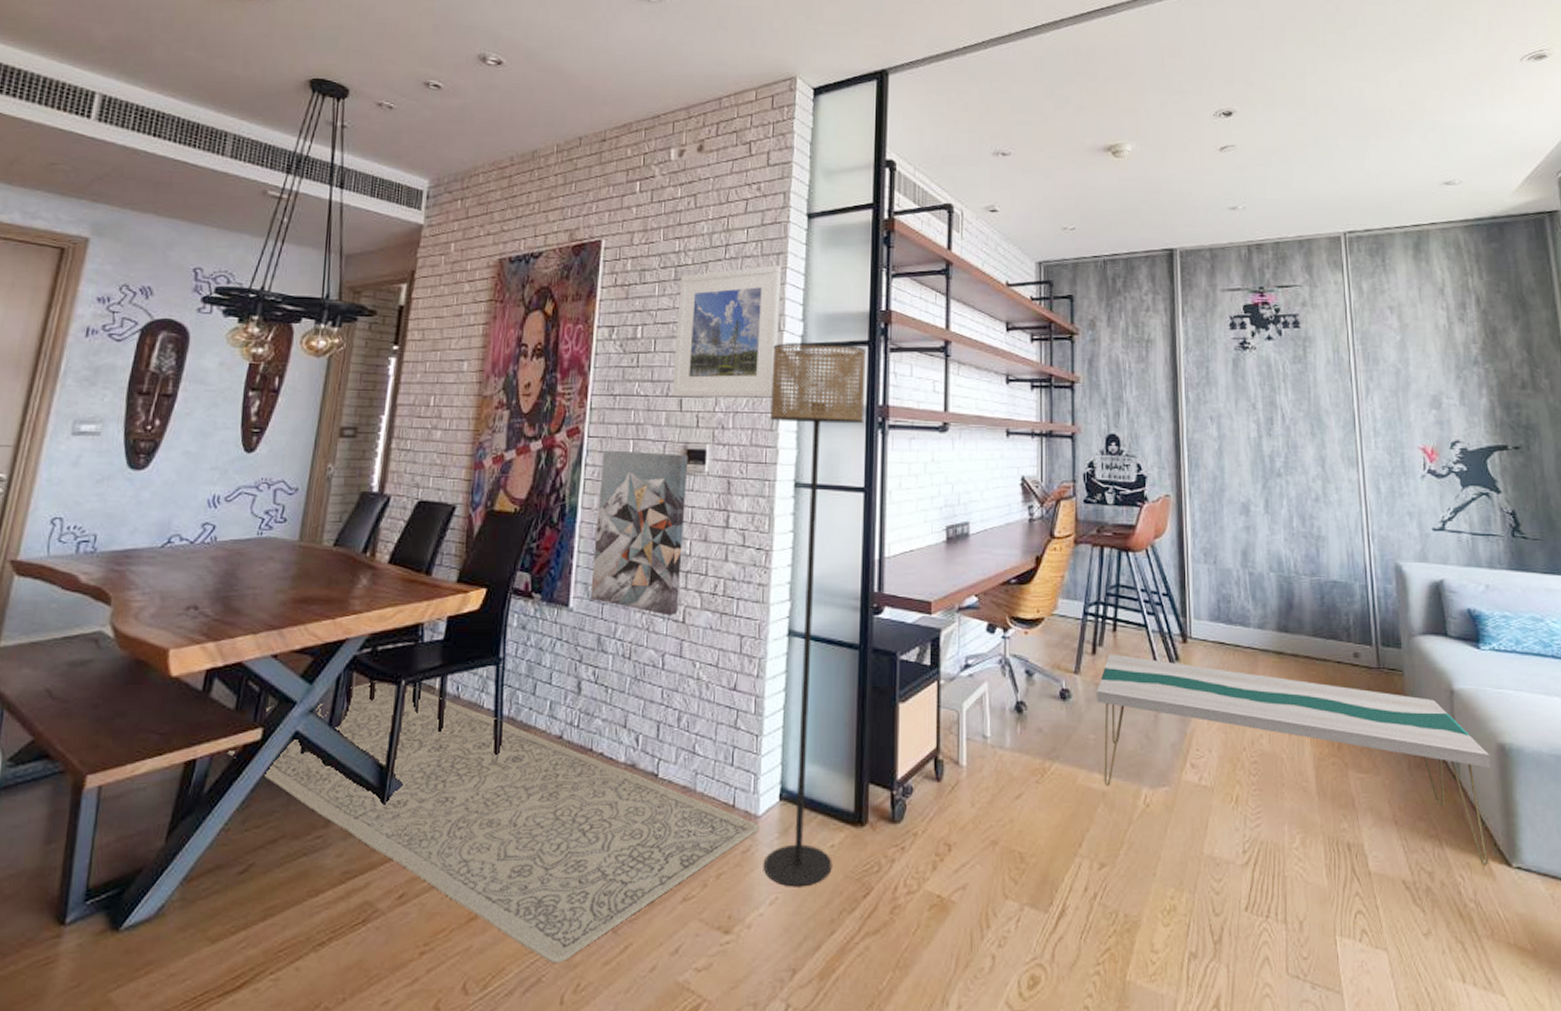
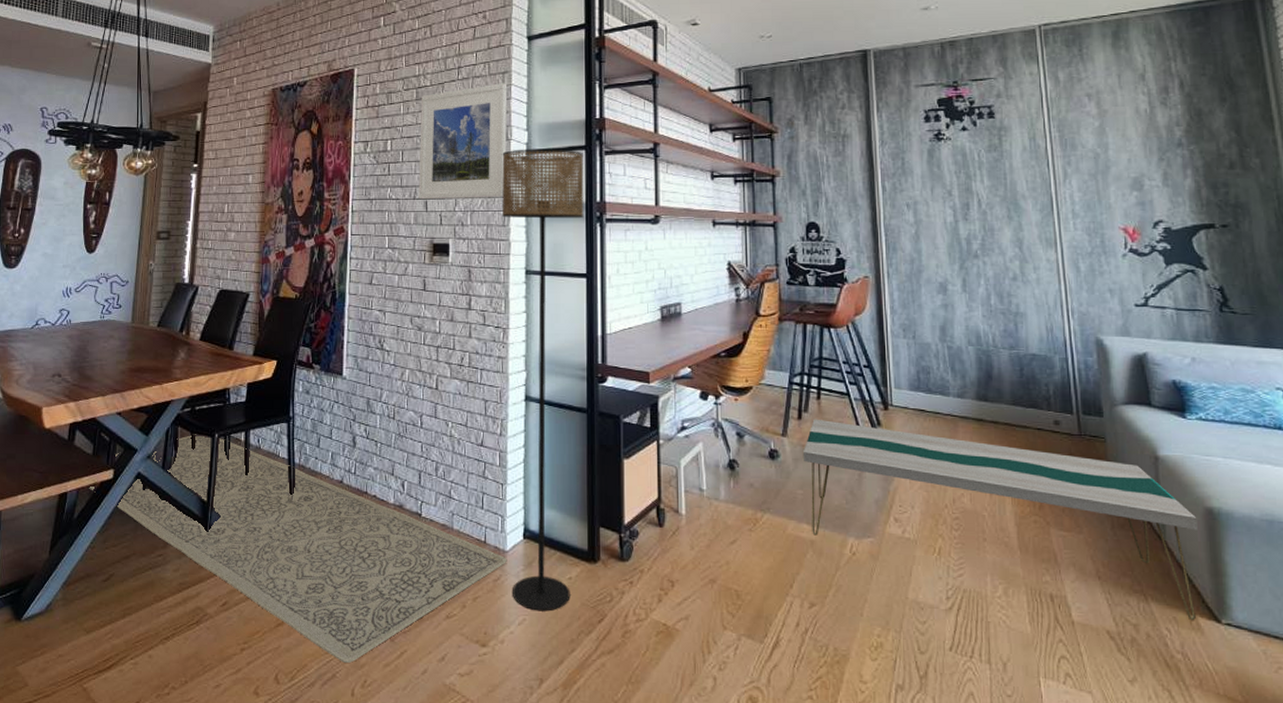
wall art: present [590,450,689,616] -> none [359,245,435,383]

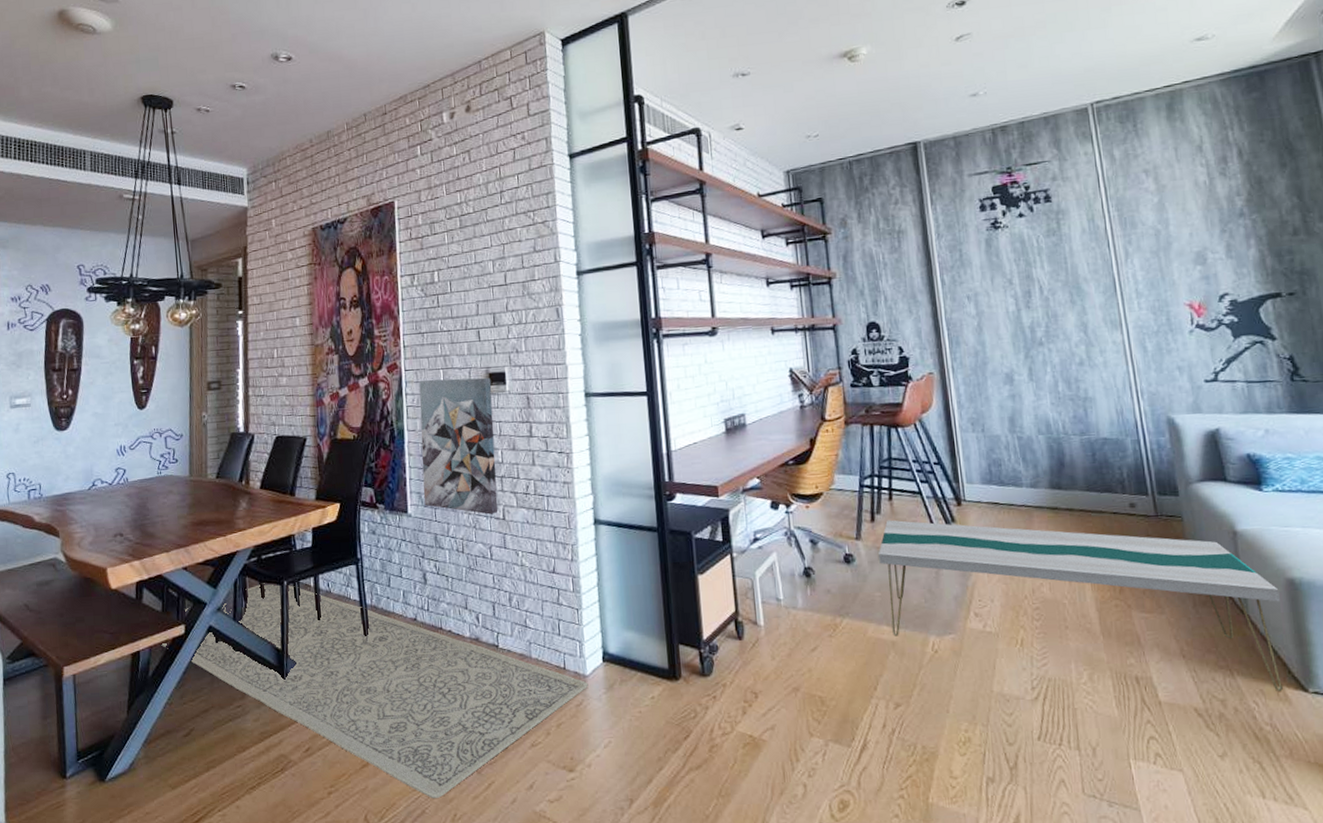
wall art: none [359,245,435,383] -> present [419,377,498,515]
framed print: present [419,83,508,200] -> none [465,204,557,330]
floor lamp: present [501,148,584,612] -> none [552,267,655,733]

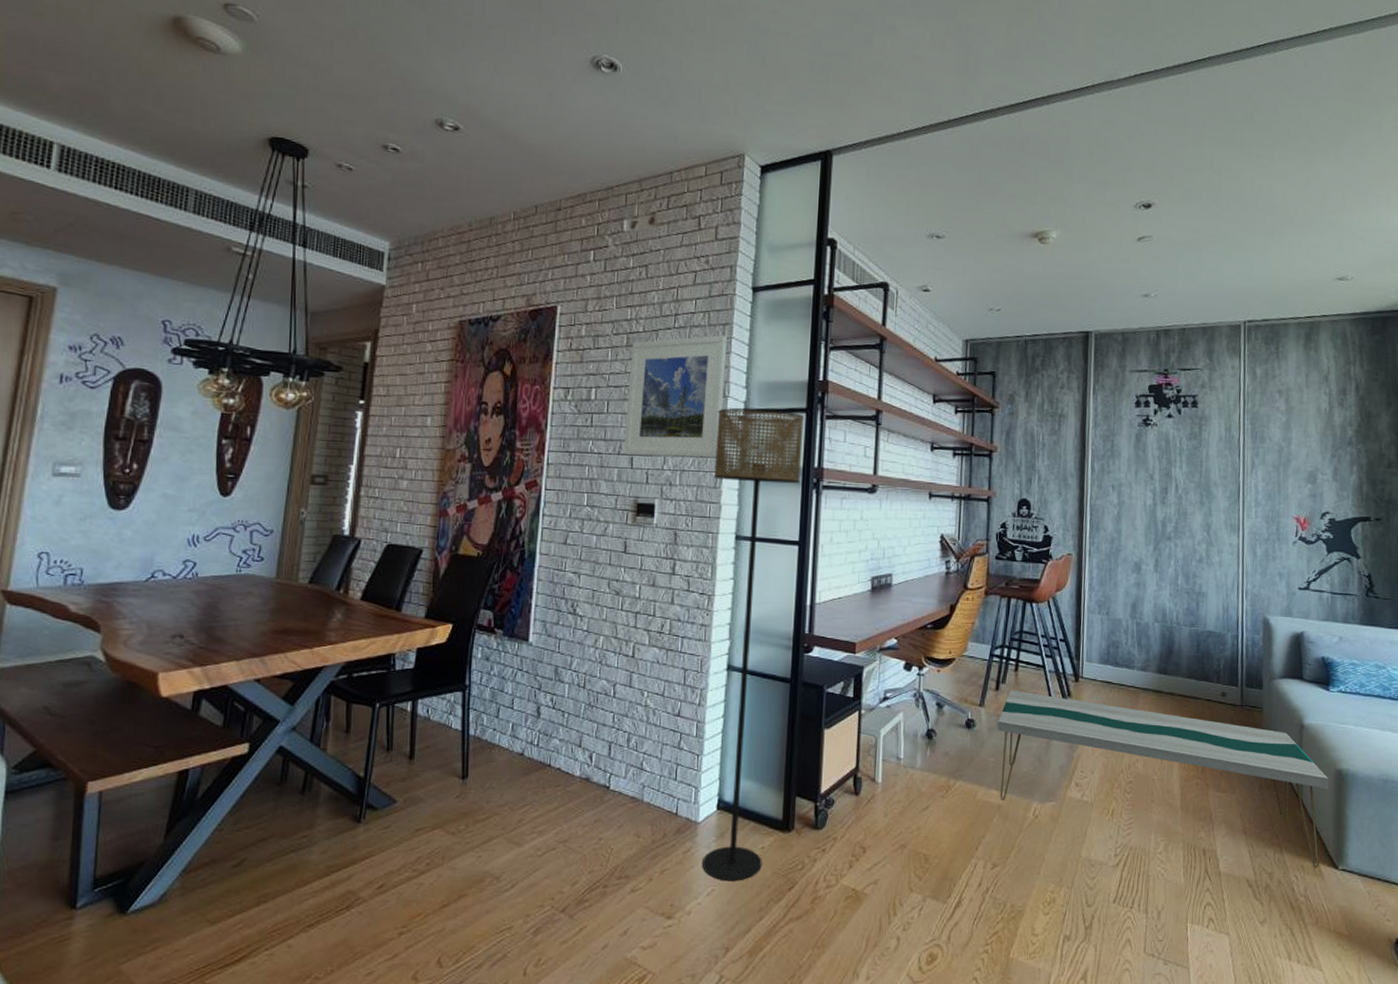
rug: present [160,583,588,799] -> none [215,703,699,943]
wall art: present [419,377,498,515] -> none [548,502,639,651]
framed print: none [465,204,557,330] -> present [624,335,728,458]
floor lamp: none [552,267,655,733] -> present [702,407,804,881]

